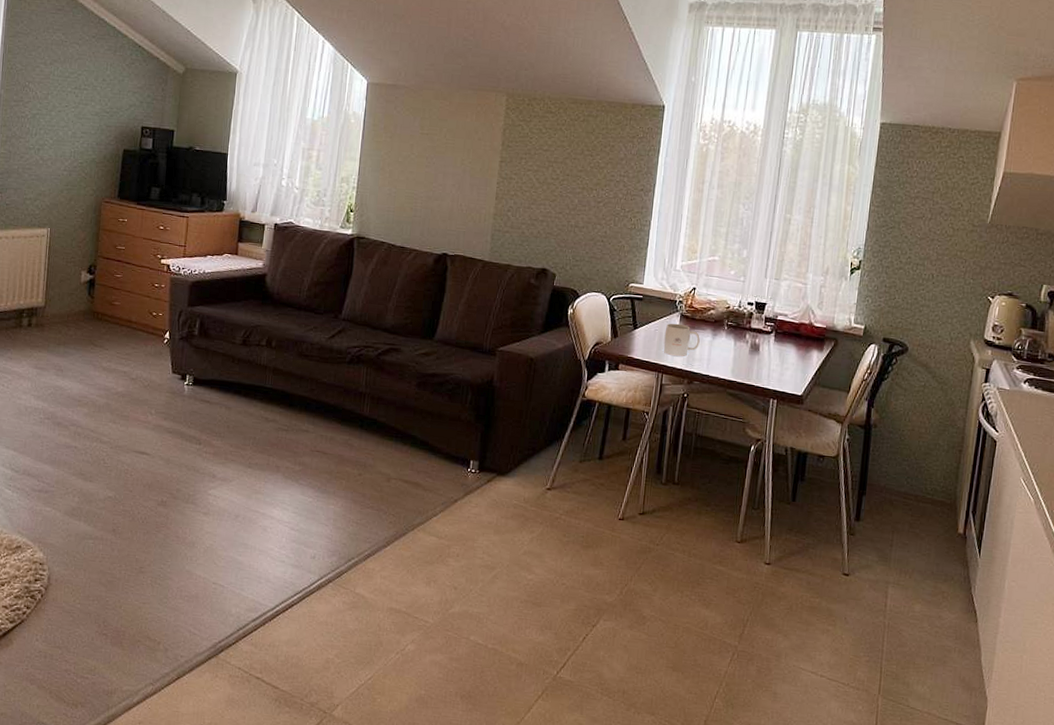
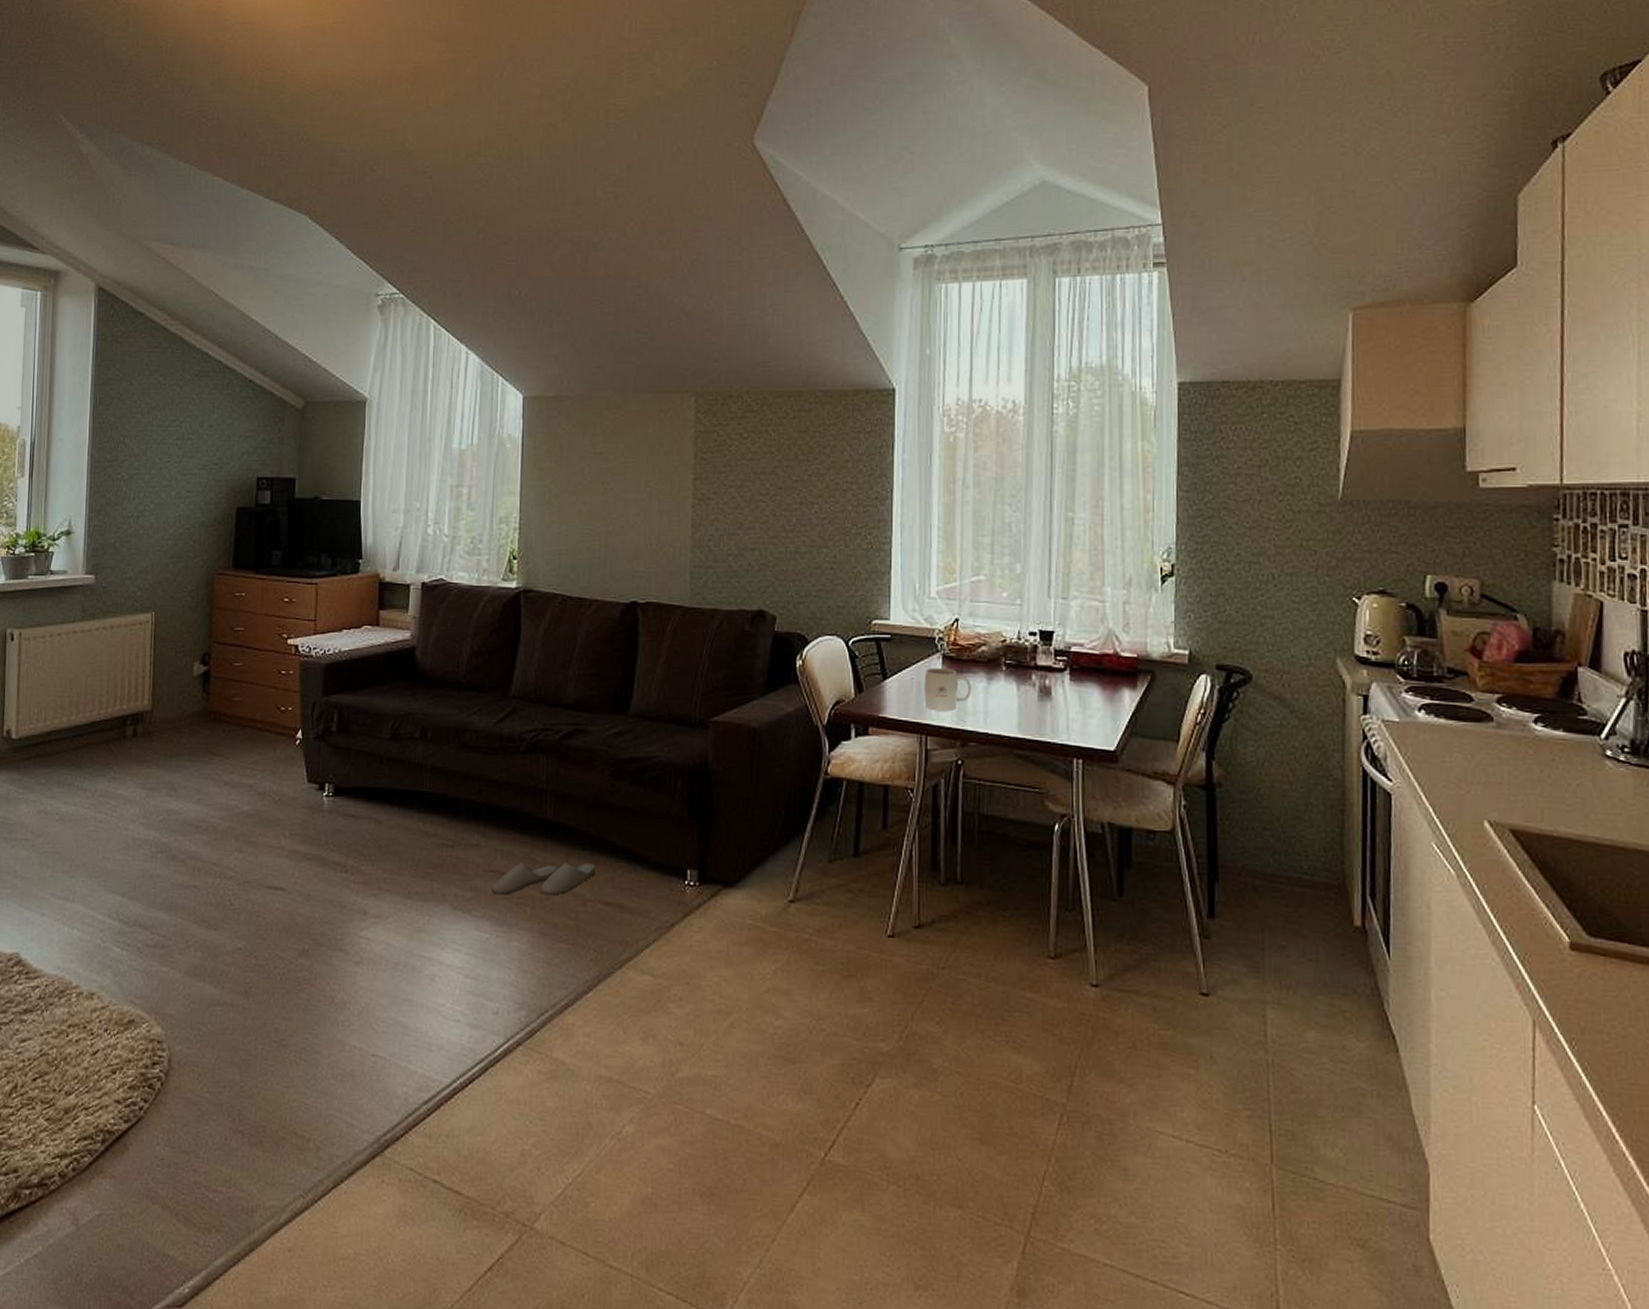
slippers: none [315,447,400,473] -> present [490,863,596,896]

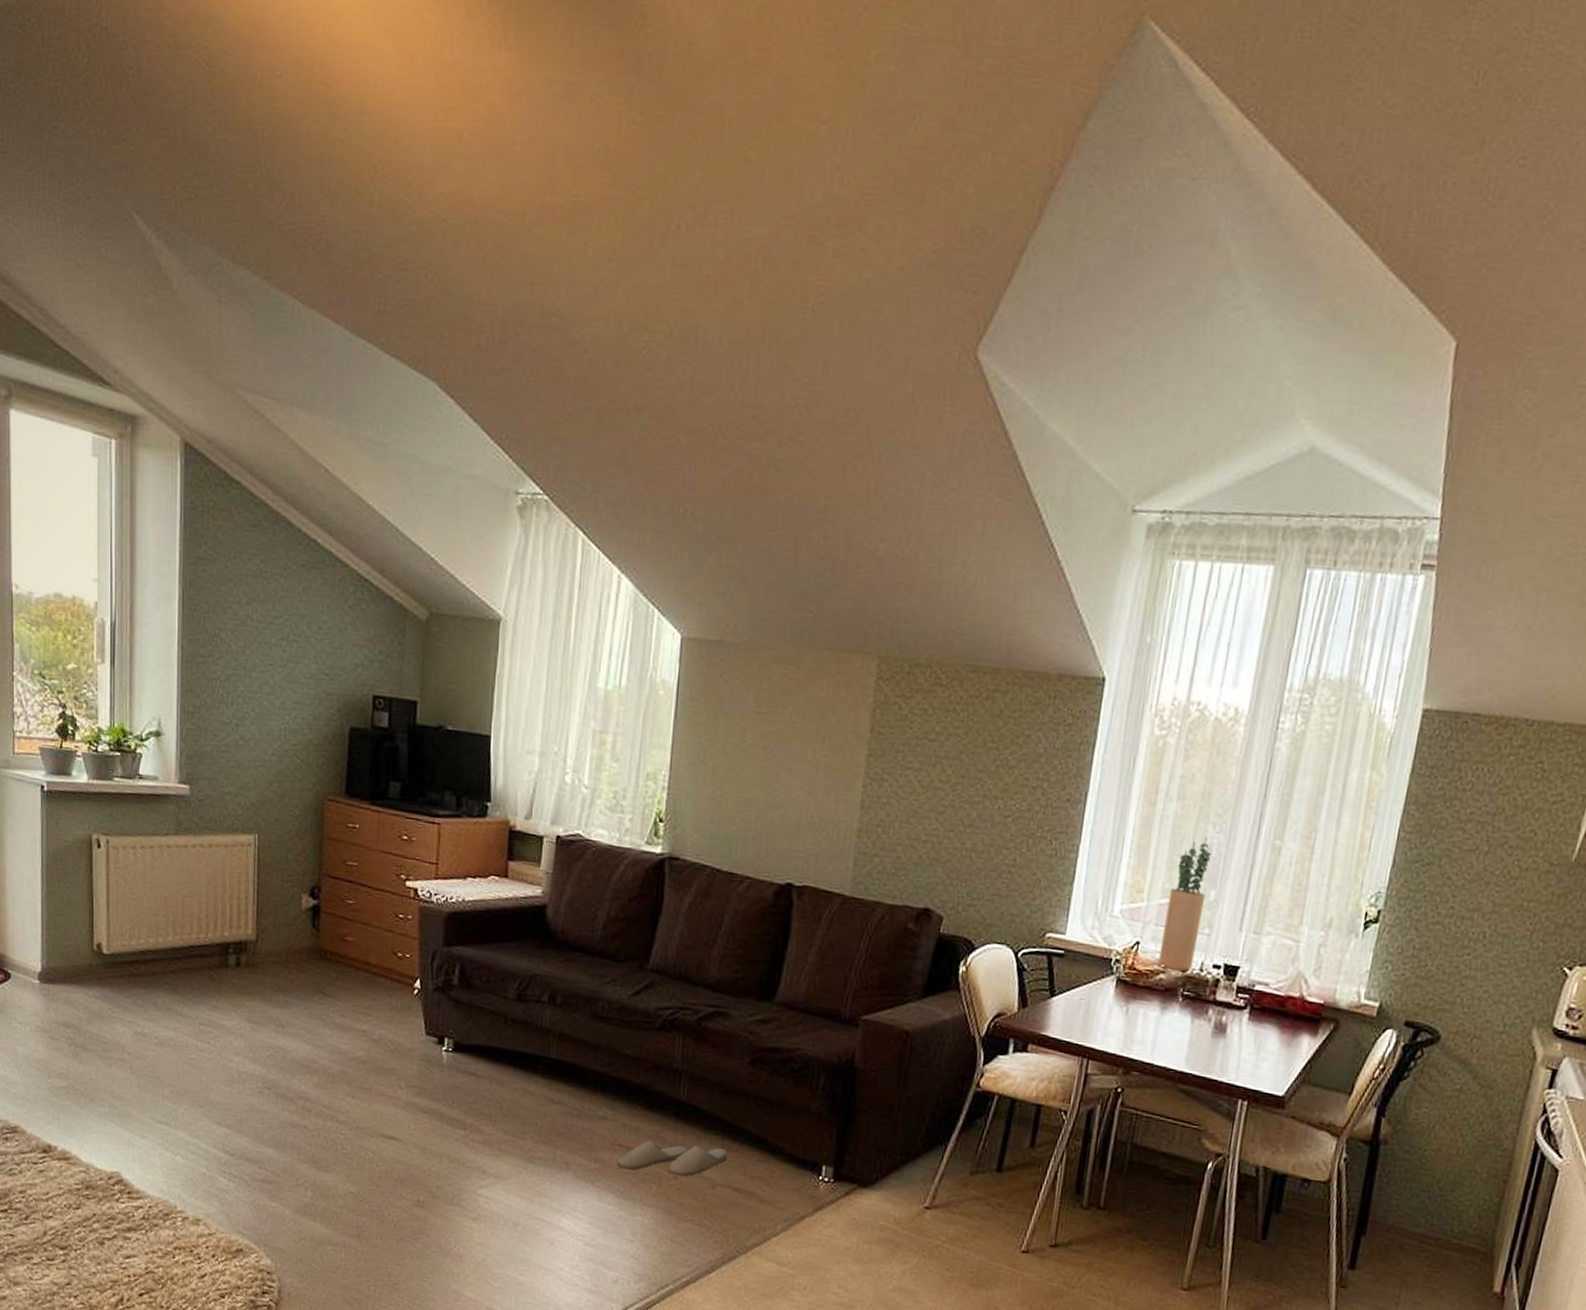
mug: present [924,667,971,712] -> none [1090,990,1143,1038]
vase: none [978,516,1013,641] -> present [1158,836,1212,971]

